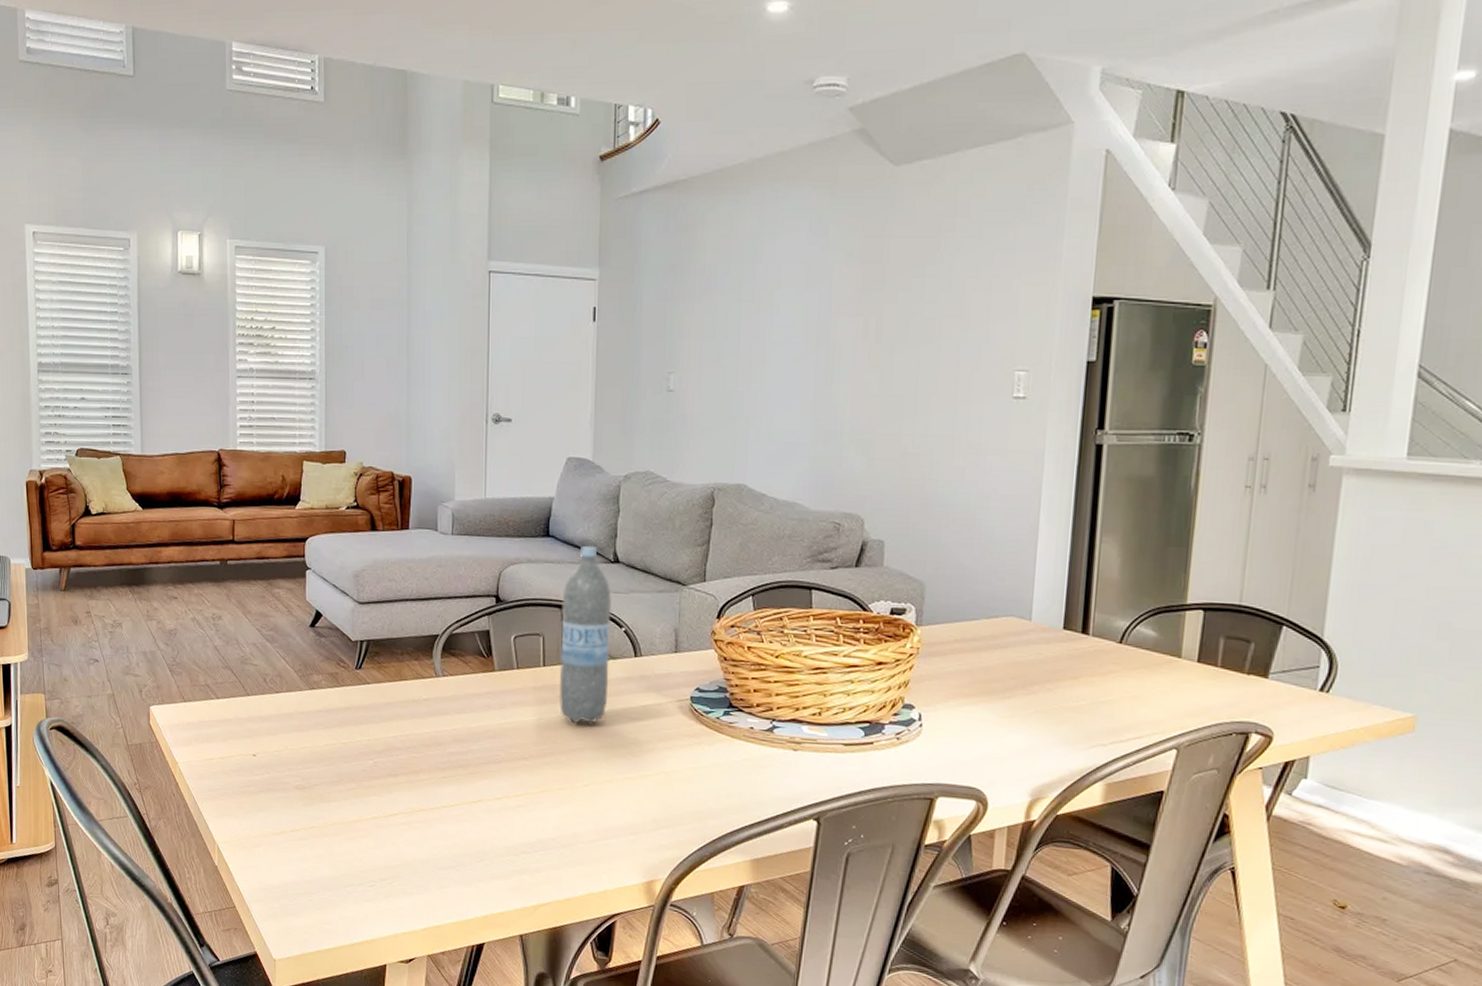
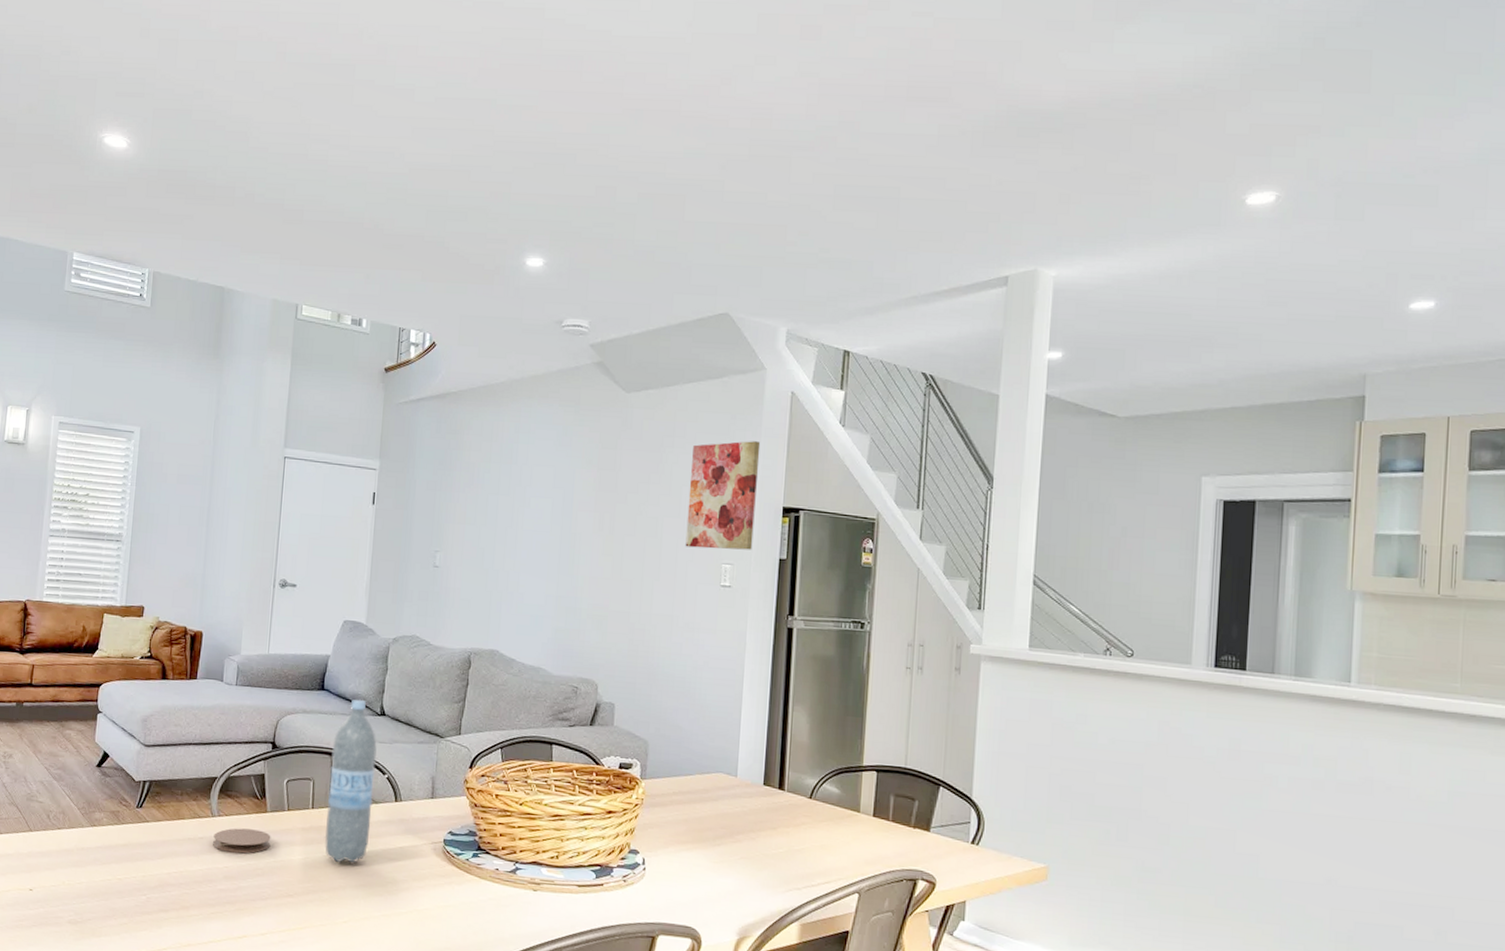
coaster: none [439,688,501,715] -> present [213,828,271,854]
wall art: none [969,216,1065,353] -> present [685,441,761,550]

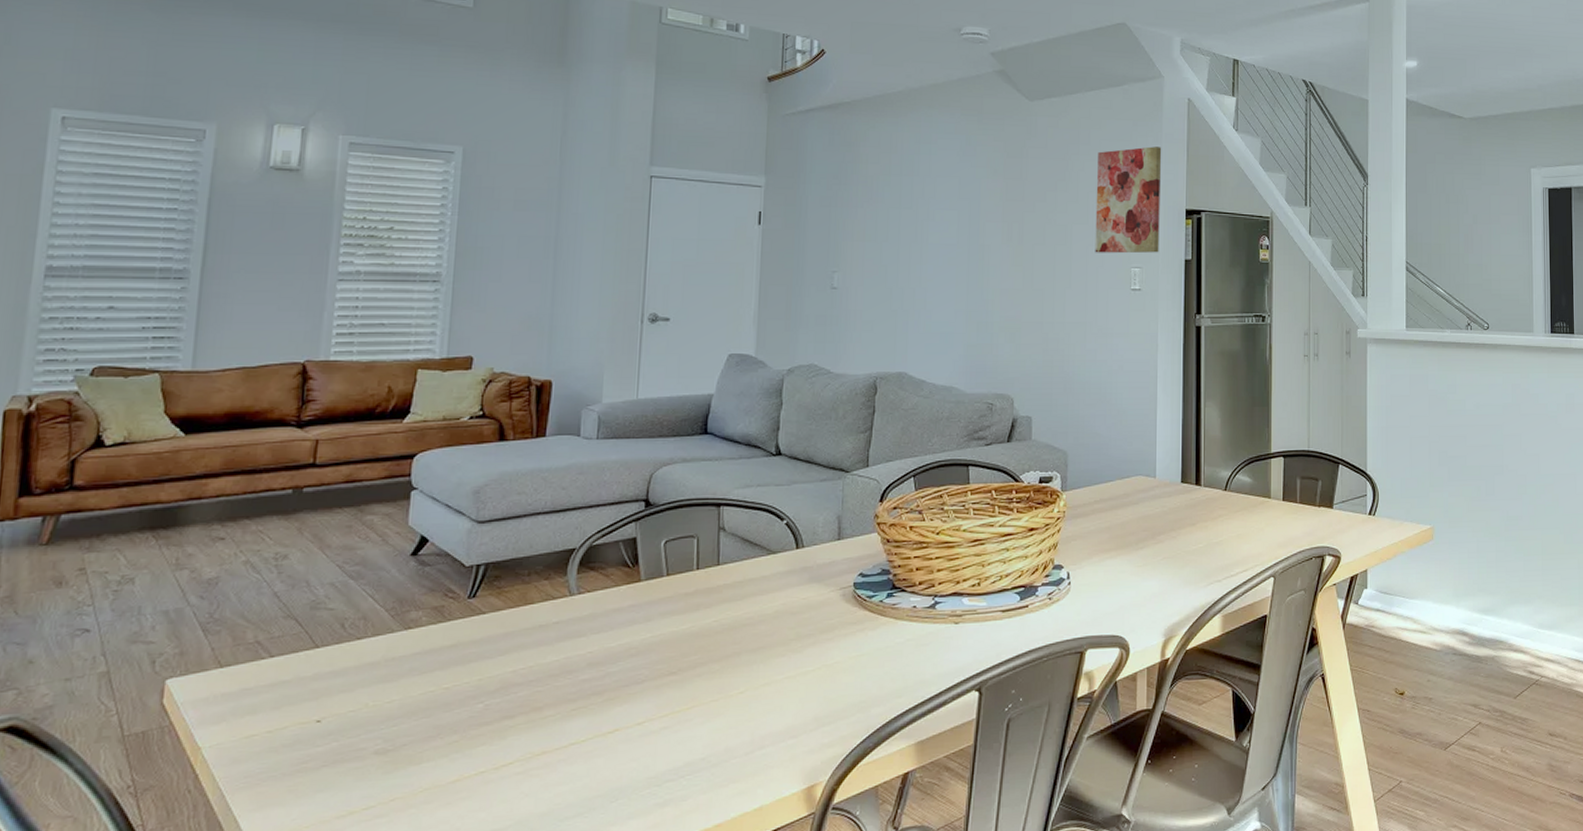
coaster: present [213,828,271,854] -> none [572,603,647,635]
water bottle: present [324,699,377,863] -> none [713,440,773,626]

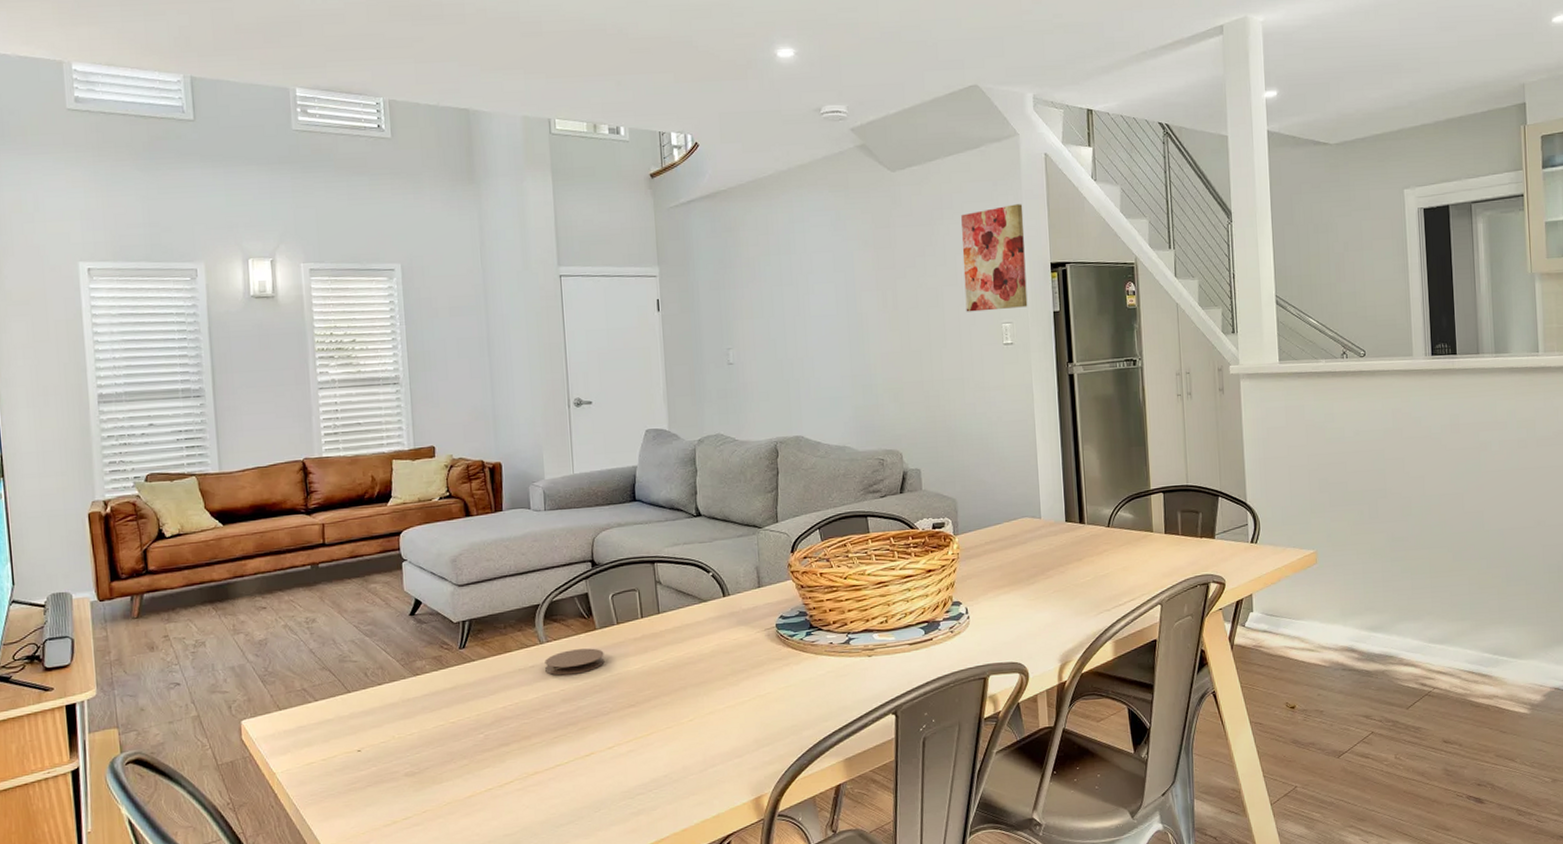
coaster: none [572,603,647,635] -> present [545,648,605,676]

